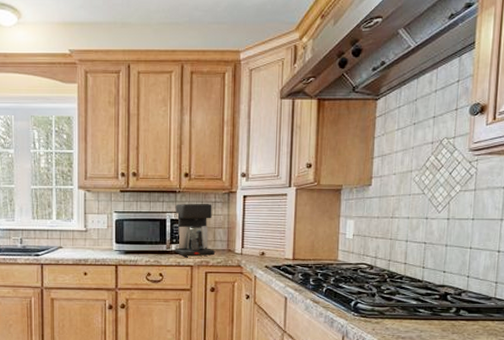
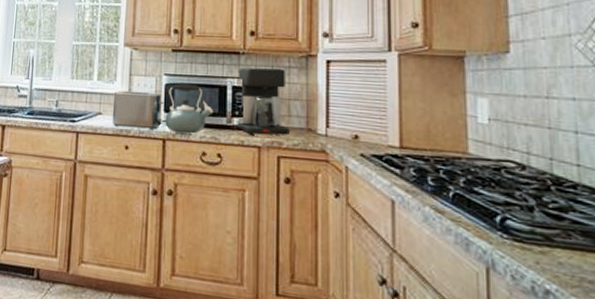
toaster: none [71,227,115,258] -> present [112,90,164,130]
kettle: none [116,219,156,259] -> present [165,84,214,134]

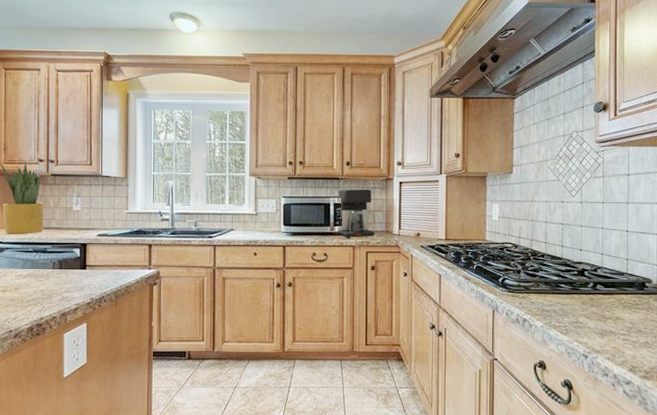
toaster: present [112,90,164,130] -> none [242,211,283,239]
kettle: present [165,84,214,134] -> none [284,204,321,240]

